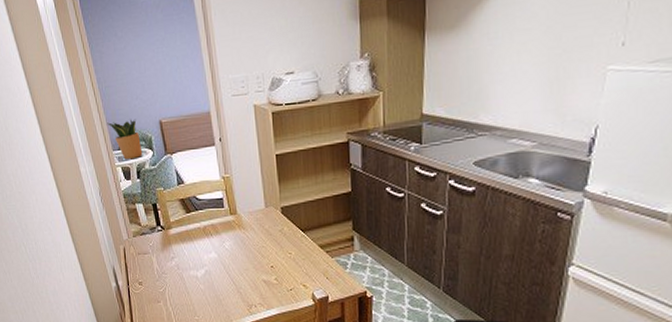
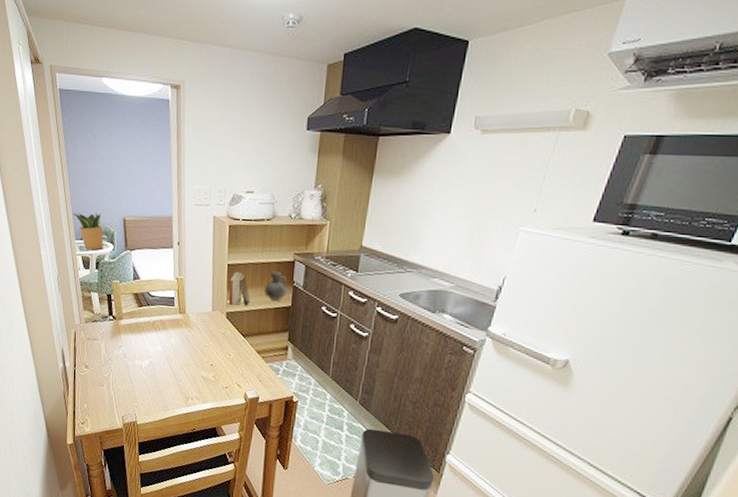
books: none [279,161,306,199] -> present [228,271,251,306]
ceramic jug: none [320,155,345,188] -> present [265,271,287,301]

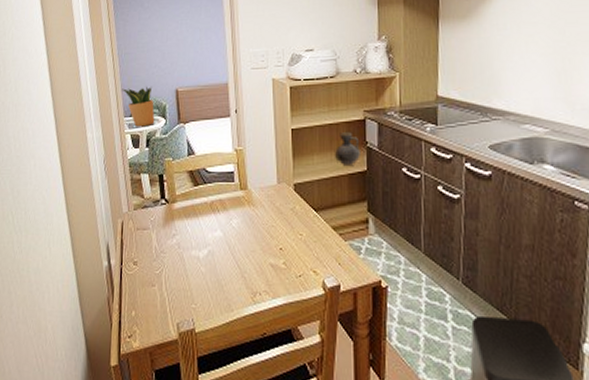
books: present [228,271,251,306] -> none [294,136,320,175]

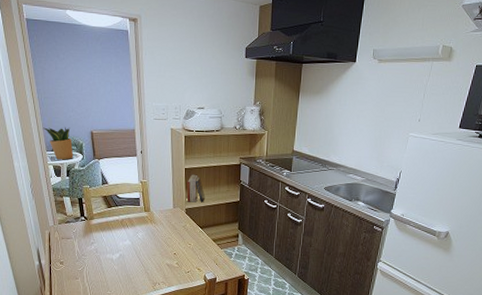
books: none [294,136,320,175] -> present [186,174,206,203]
ceramic jug: present [335,132,360,165] -> none [217,173,235,197]

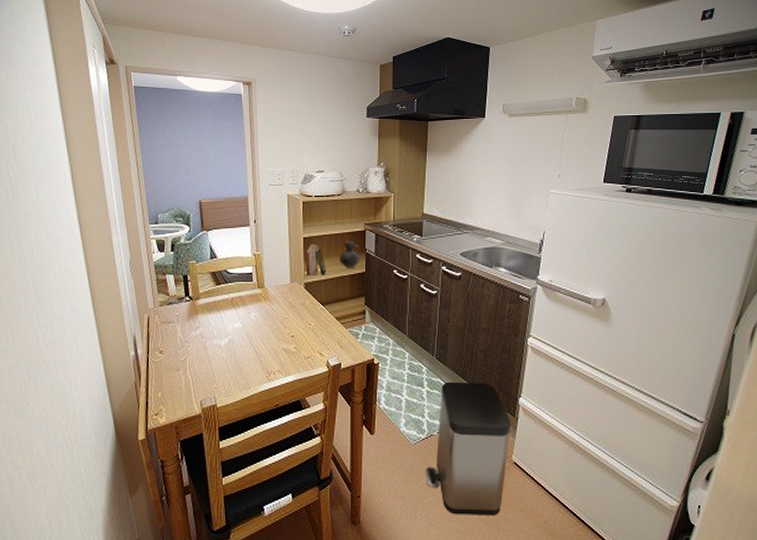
potted plant: present [43,127,74,160] -> none [147,197,180,233]
ceramic jug: none [217,173,235,197] -> present [340,241,360,268]

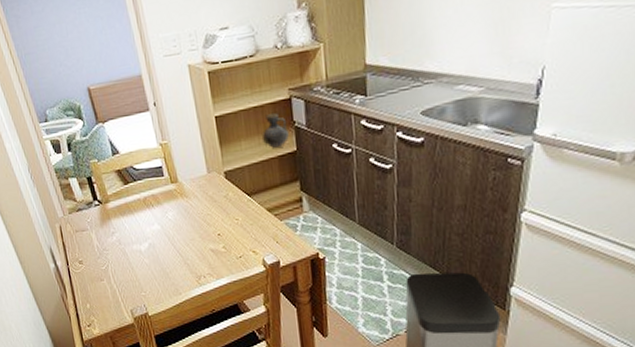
books: present [305,243,327,276] -> none [220,122,249,163]

